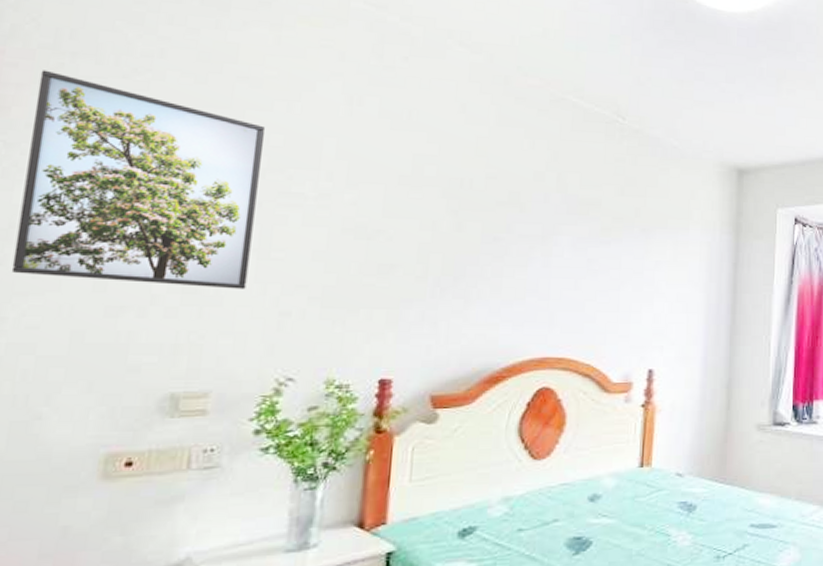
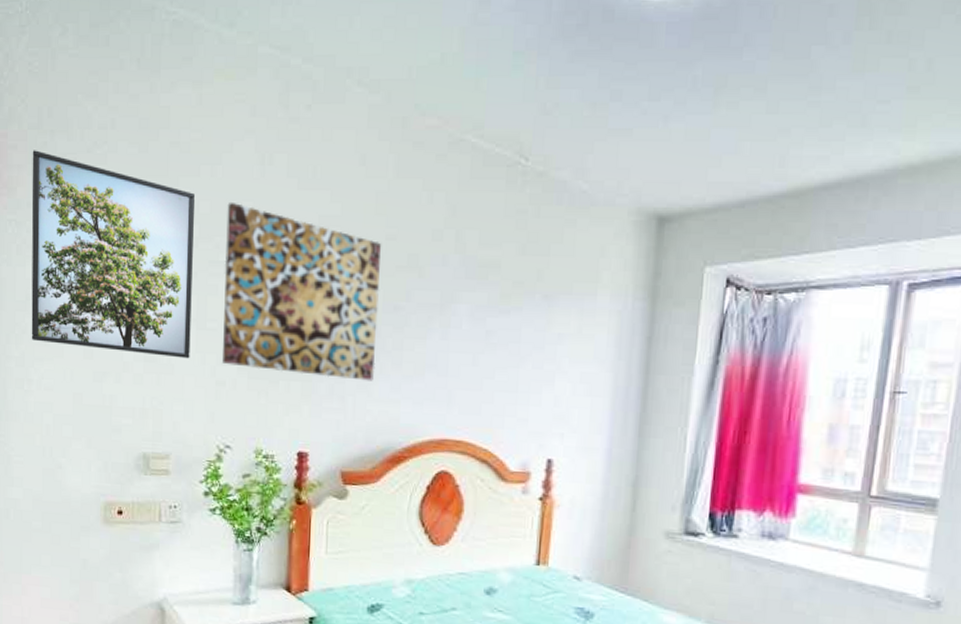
wall art: none [288,136,482,306] -> present [221,201,382,381]

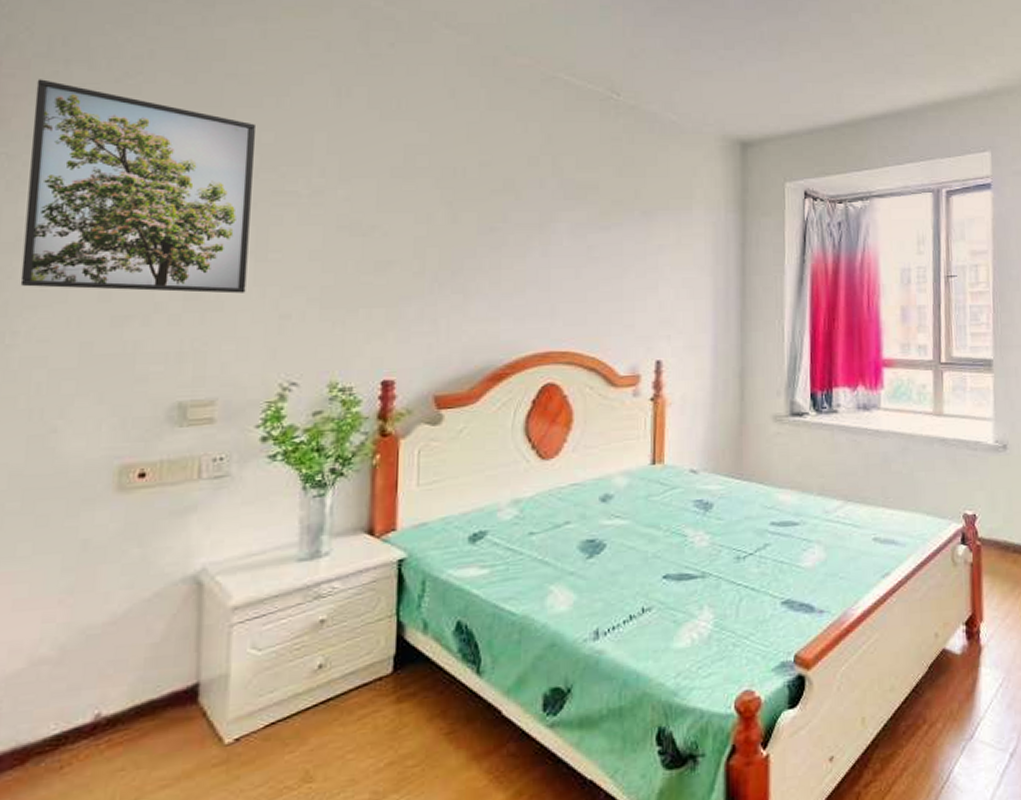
wall art: present [221,201,382,381] -> none [286,132,475,302]

